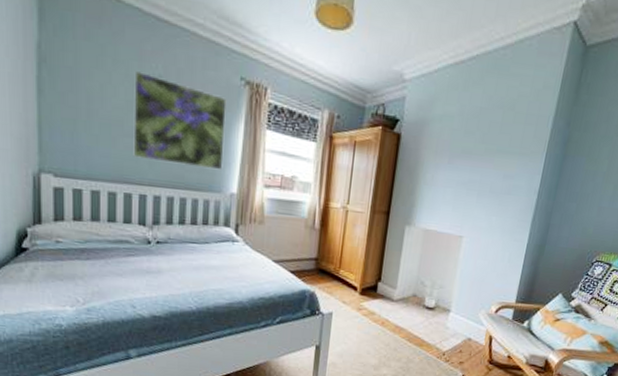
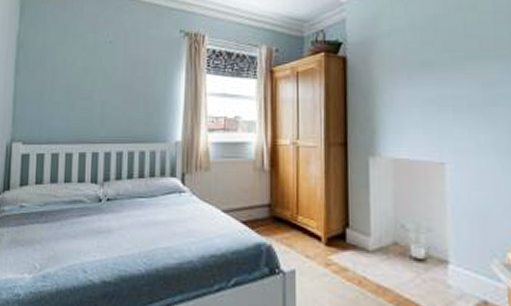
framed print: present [133,71,227,170] -> none [87,41,168,120]

